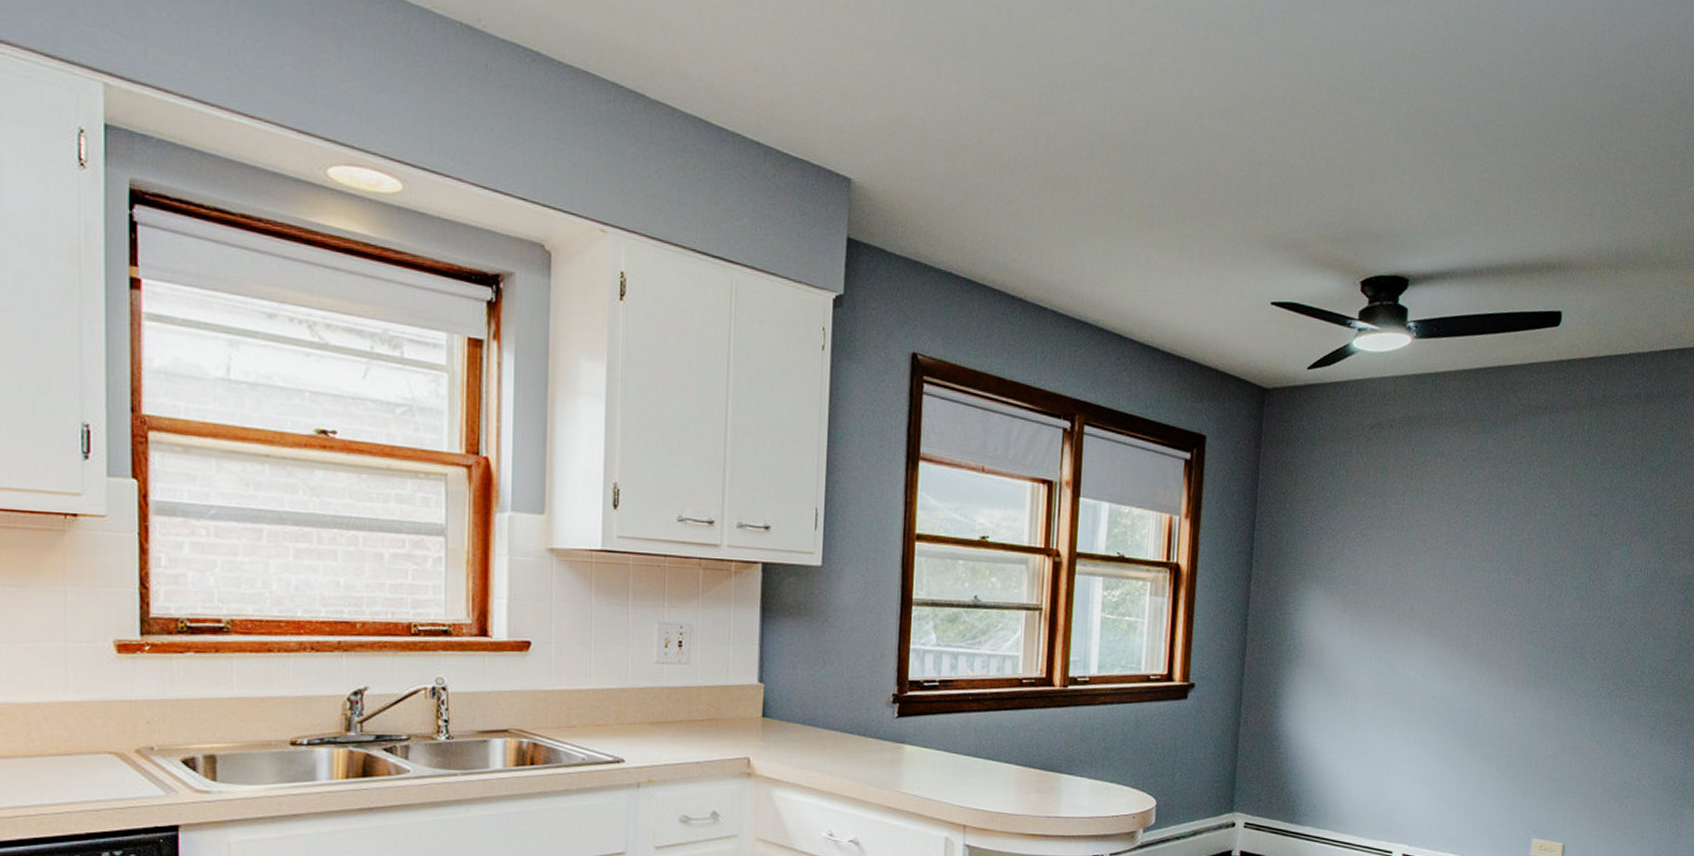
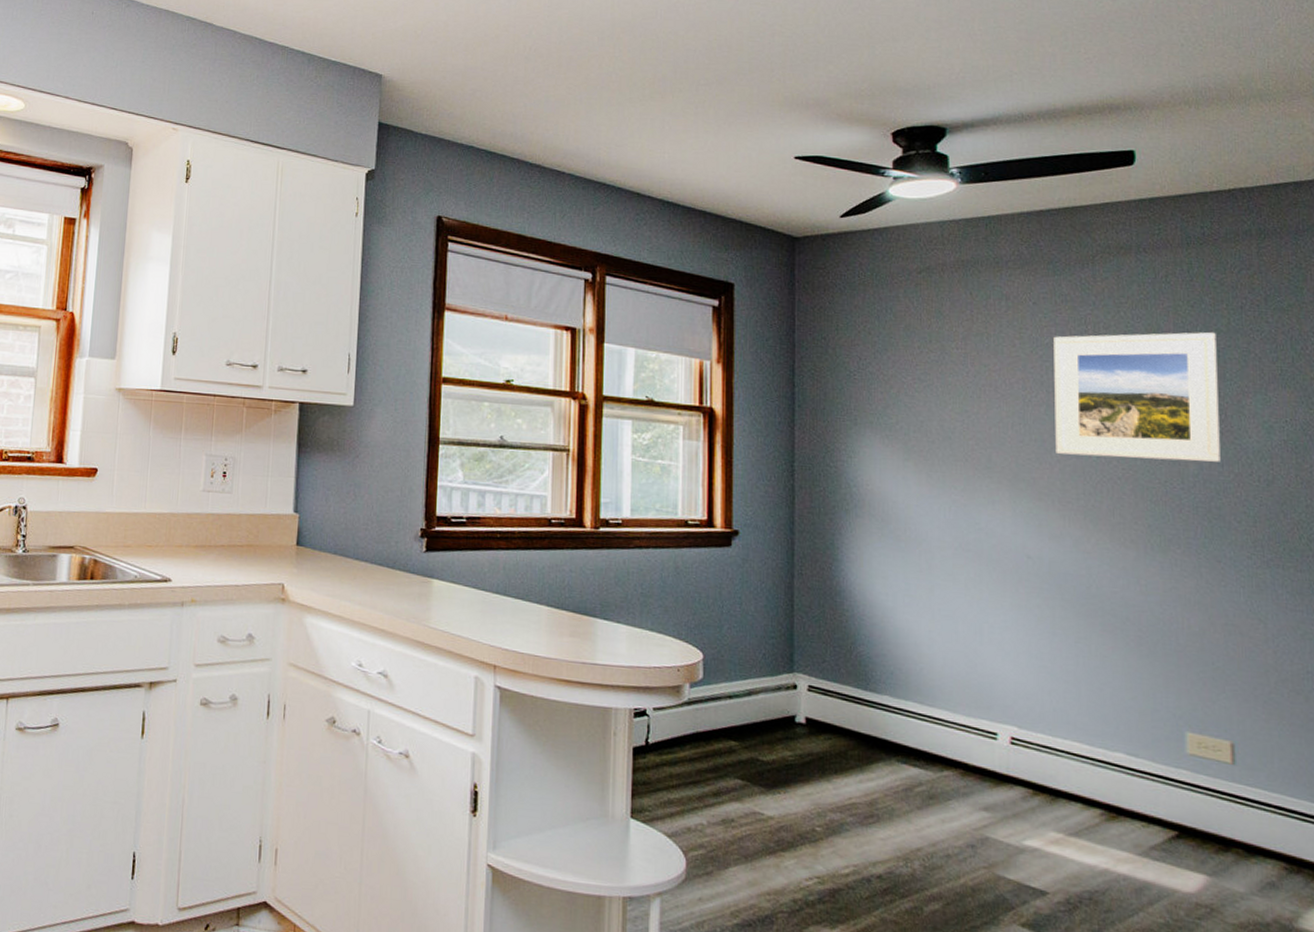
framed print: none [1465,489,1601,608] -> present [1053,331,1221,462]

